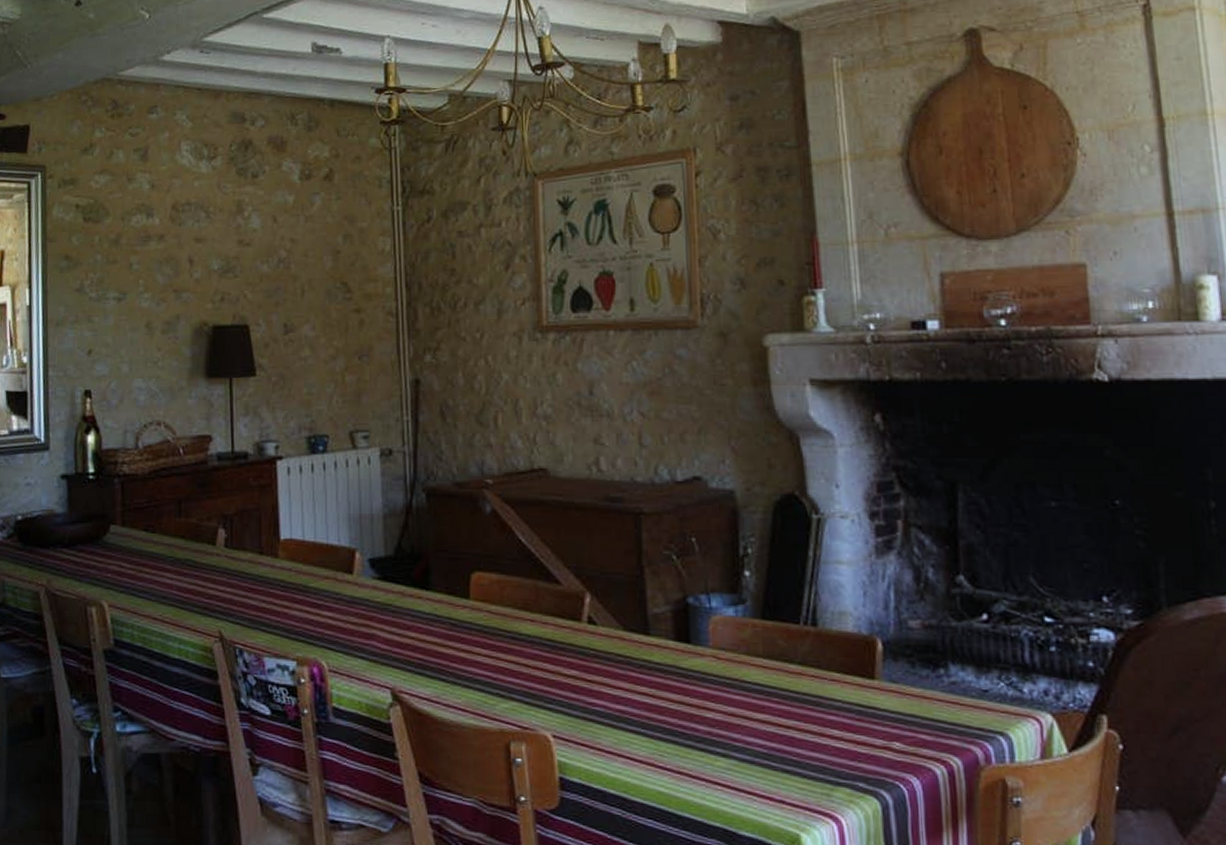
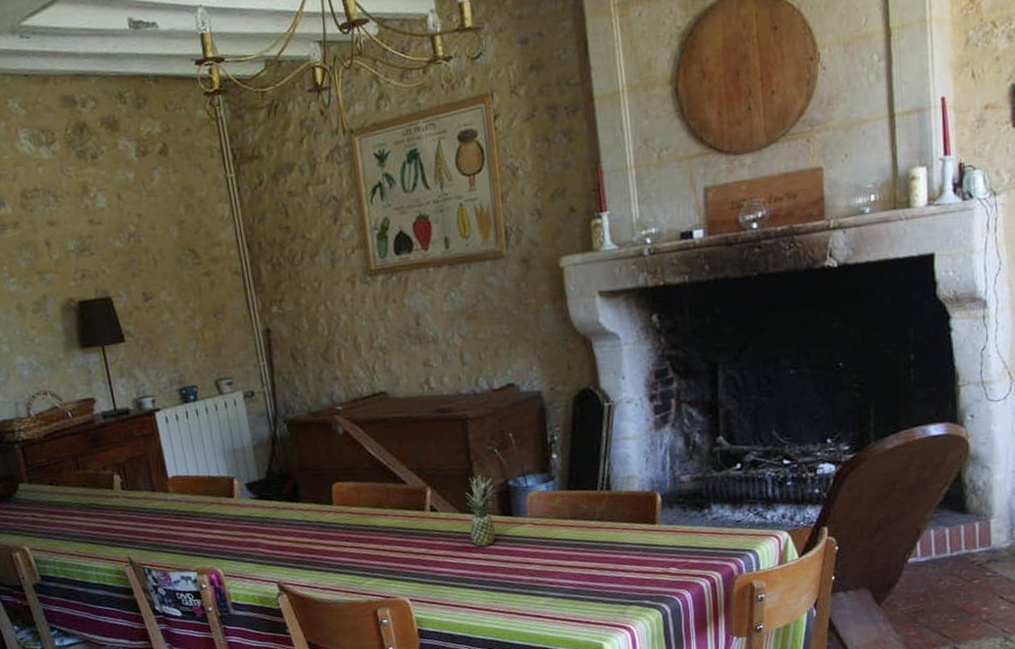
fruit: none [633,585,668,679] -> present [465,475,496,547]

